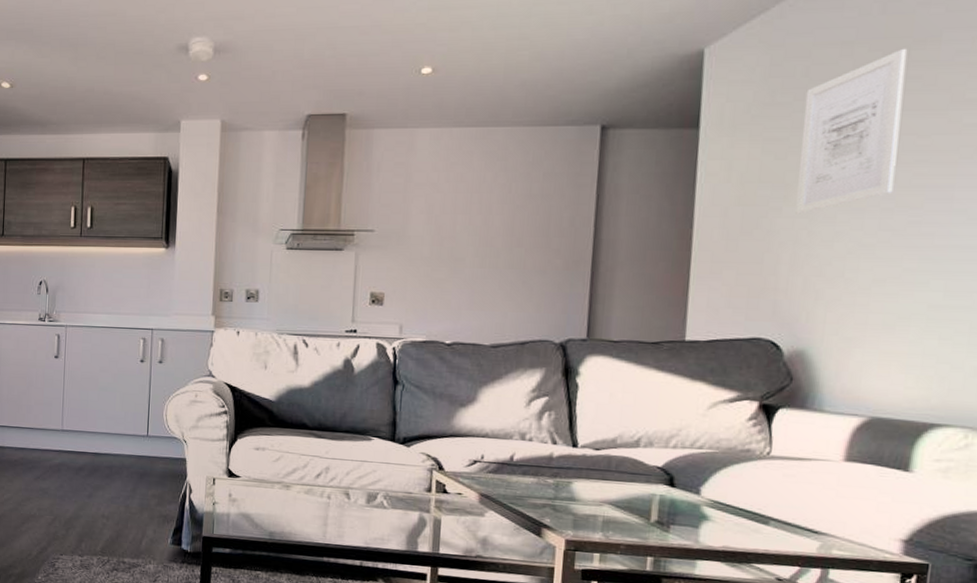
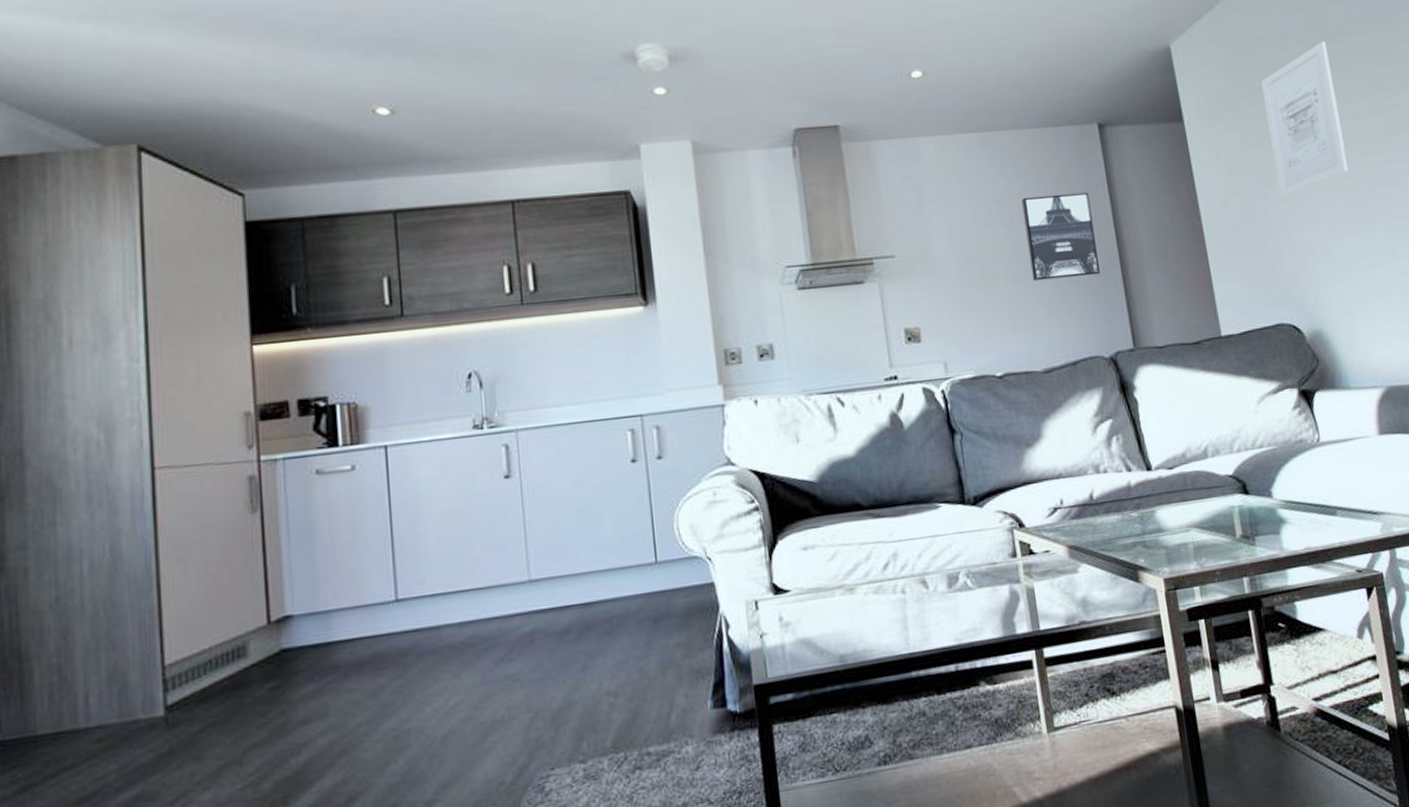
wall art: none [498,190,575,268] -> present [1021,192,1100,281]

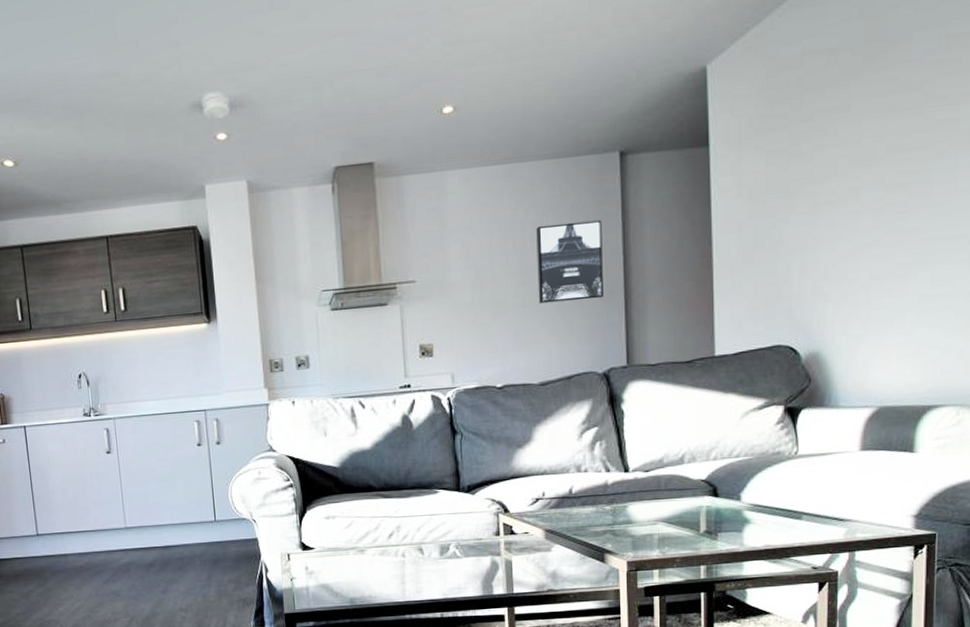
wall art: present [1261,42,1348,198] -> none [800,52,885,222]

